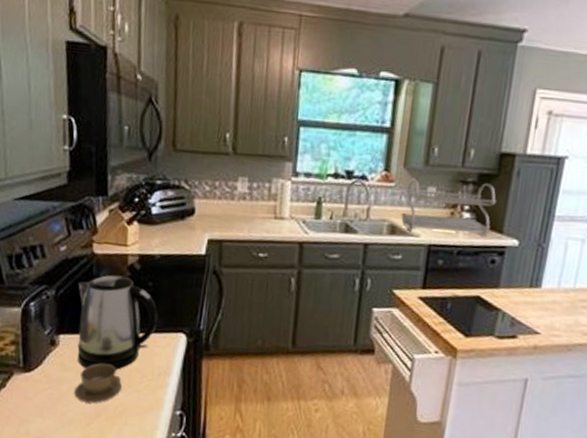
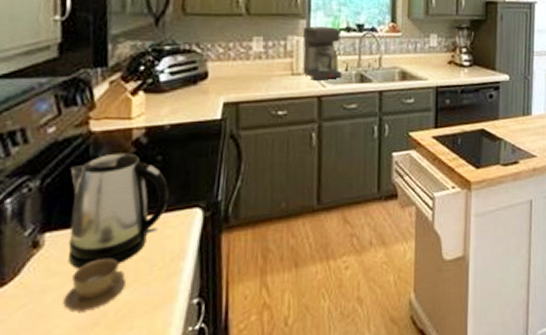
coffee maker: none [284,169,328,227] -> present [301,26,342,80]
dish rack: present [400,177,496,236] -> none [409,27,487,76]

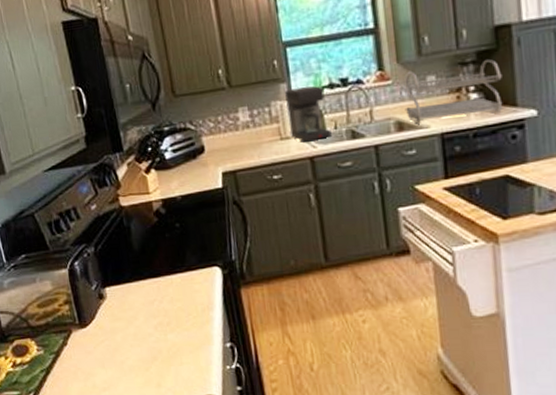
teacup: present [63,258,126,312] -> none [128,307,171,348]
kettle: present [68,153,169,269] -> none [113,222,192,316]
dish rack: none [409,27,487,76] -> present [404,58,503,124]

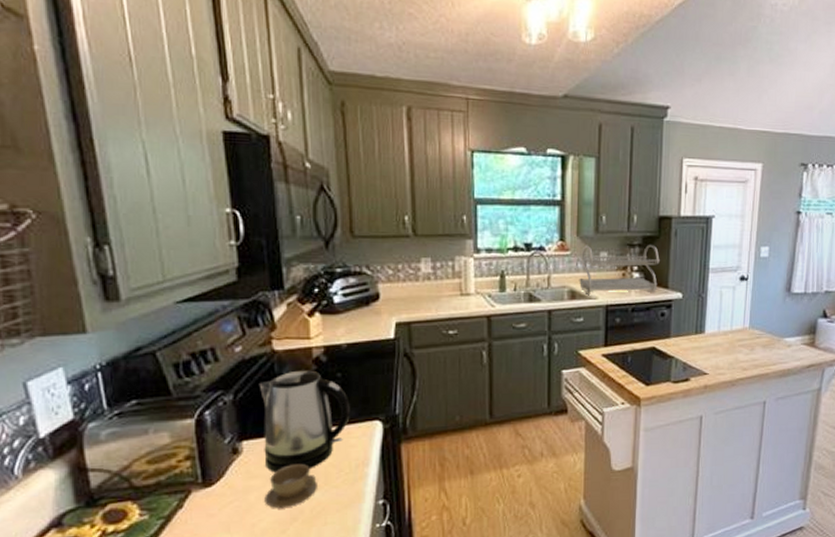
kettle: none [113,222,192,316] -> present [259,370,350,473]
teacup: none [128,307,171,348] -> present [264,463,317,509]
coffee maker: present [285,86,332,142] -> none [469,246,511,300]

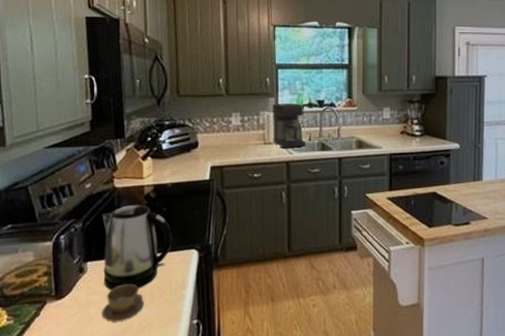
coffee maker: none [469,246,511,300] -> present [271,103,306,149]
dish rack: present [578,244,660,294] -> none [365,100,437,144]

